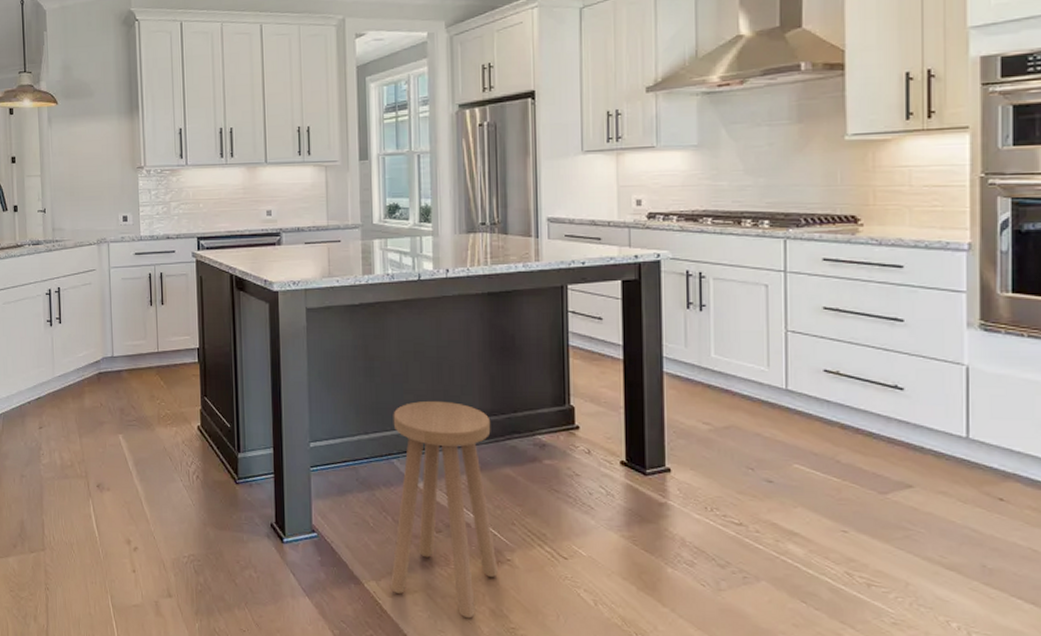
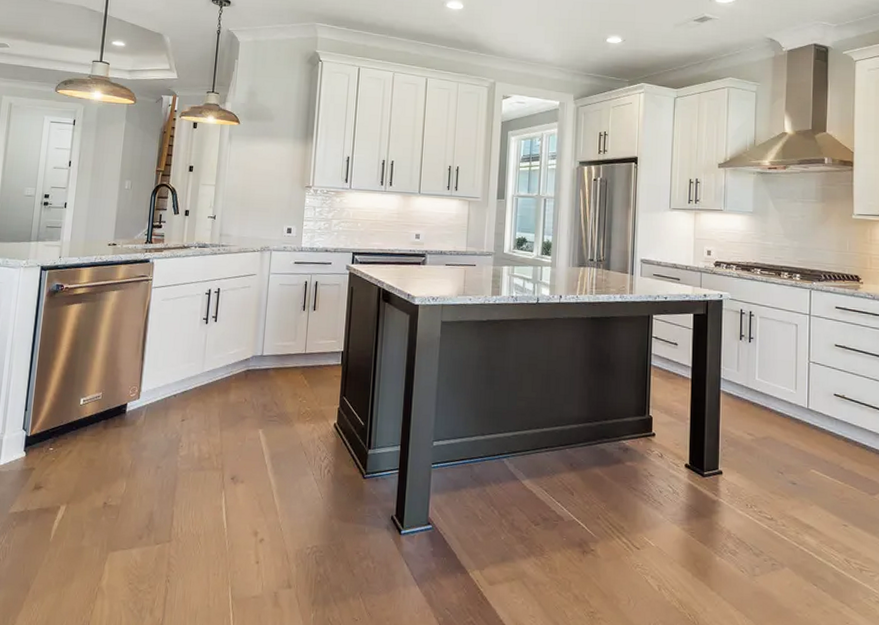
stool: present [391,400,498,619] -> none [492,407,586,604]

